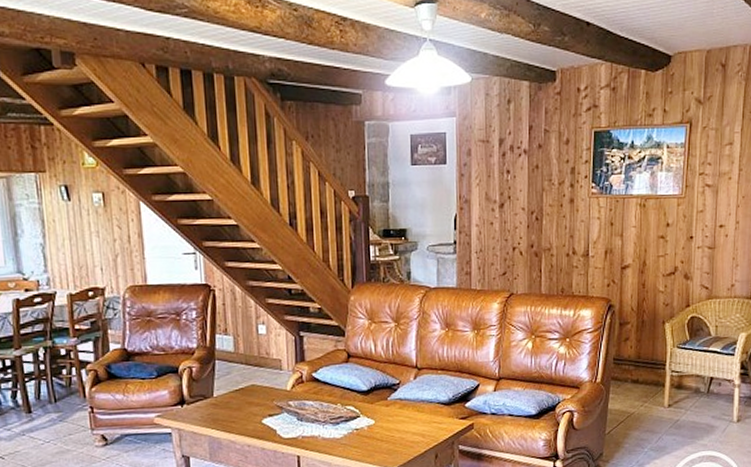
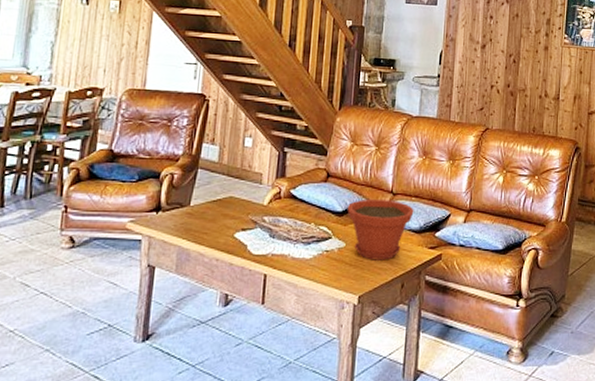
plant pot: none [372,374,441,435] -> present [347,198,414,260]

